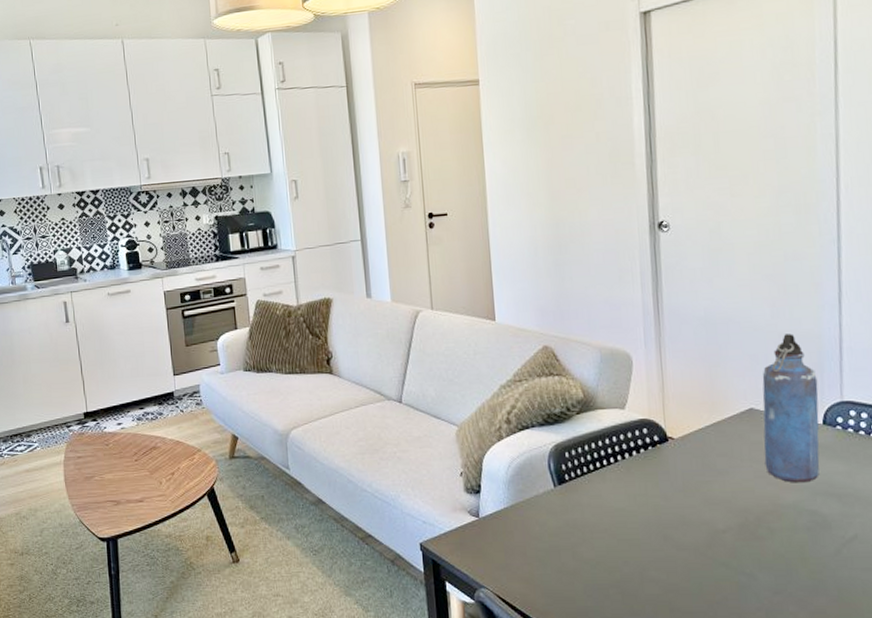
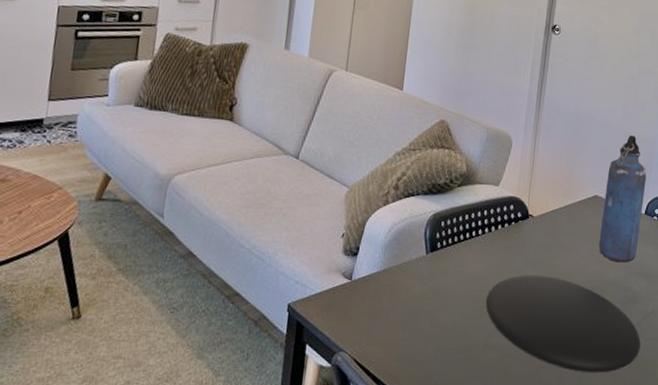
plate: none [633,502,844,609] -> present [486,274,641,373]

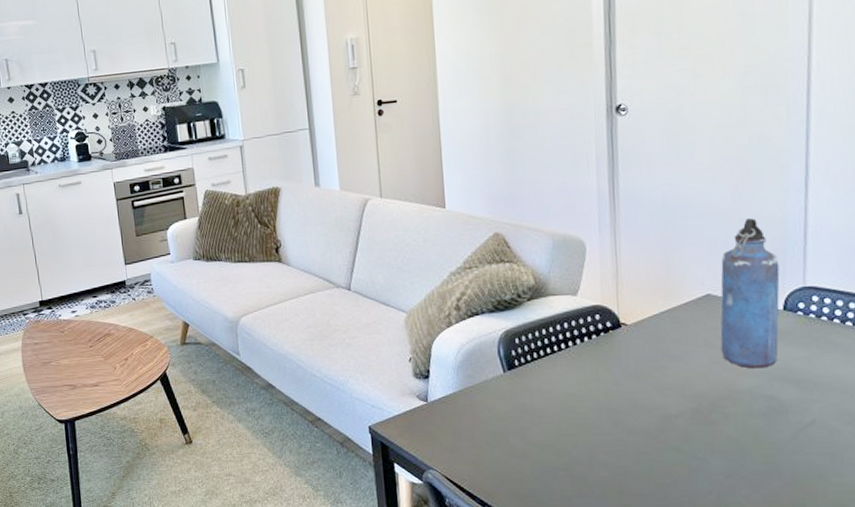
plate: present [486,274,641,373] -> none [583,387,800,492]

